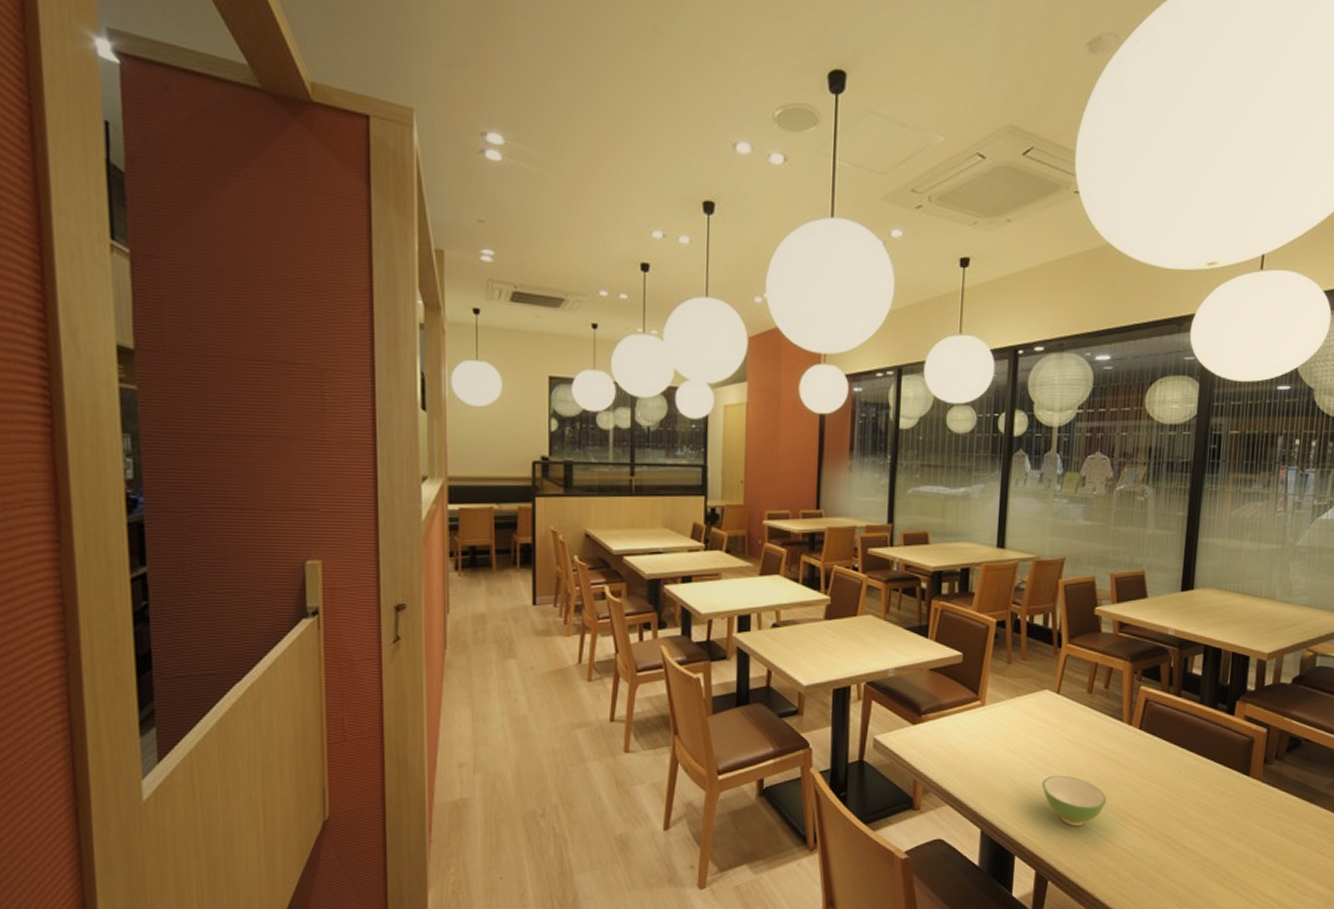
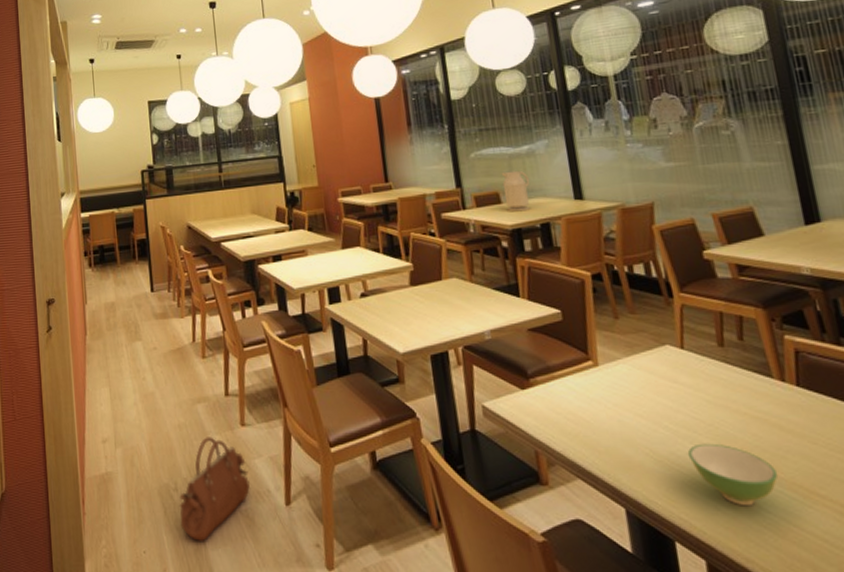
shoulder bag: none [545,763,629,867] -> present [179,437,251,543]
water jug: none [932,512,960,554] -> present [501,170,530,212]

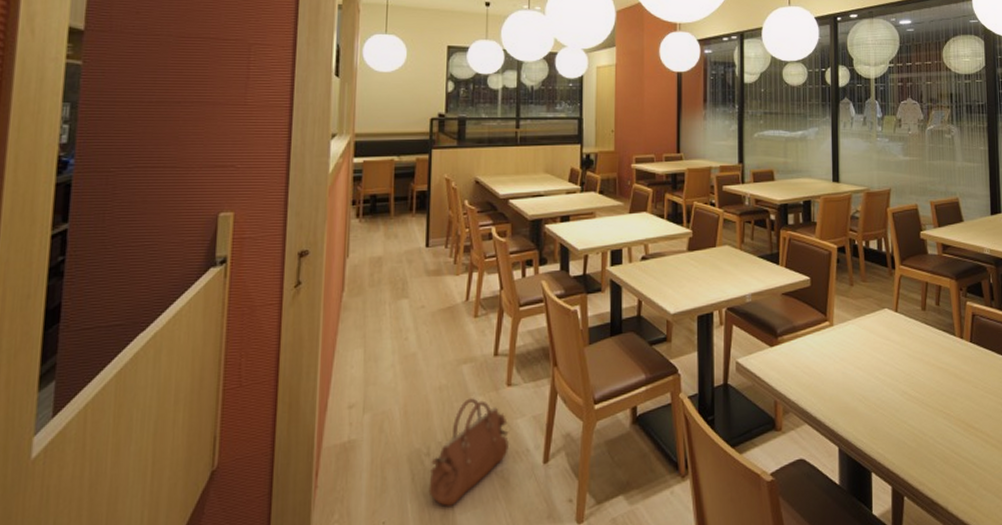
water jug: present [501,170,530,212] -> none [777,152,800,189]
bowl: present [687,443,779,507] -> none [889,389,950,440]

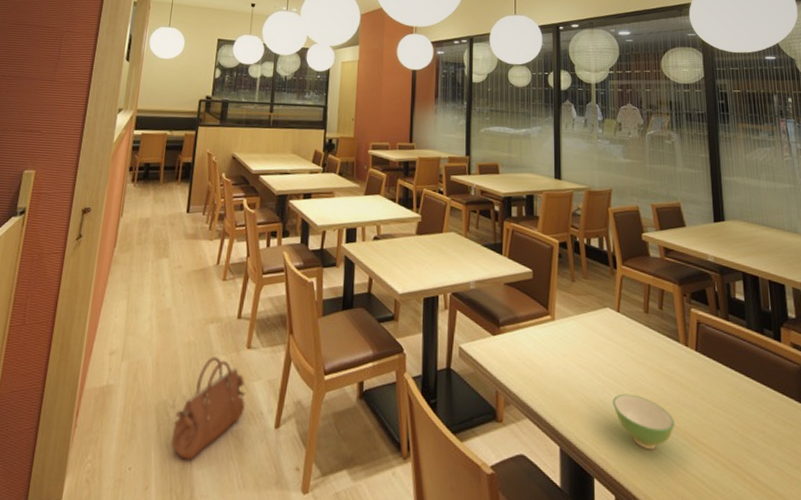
bowl: none [889,389,950,440] -> present [612,393,675,450]

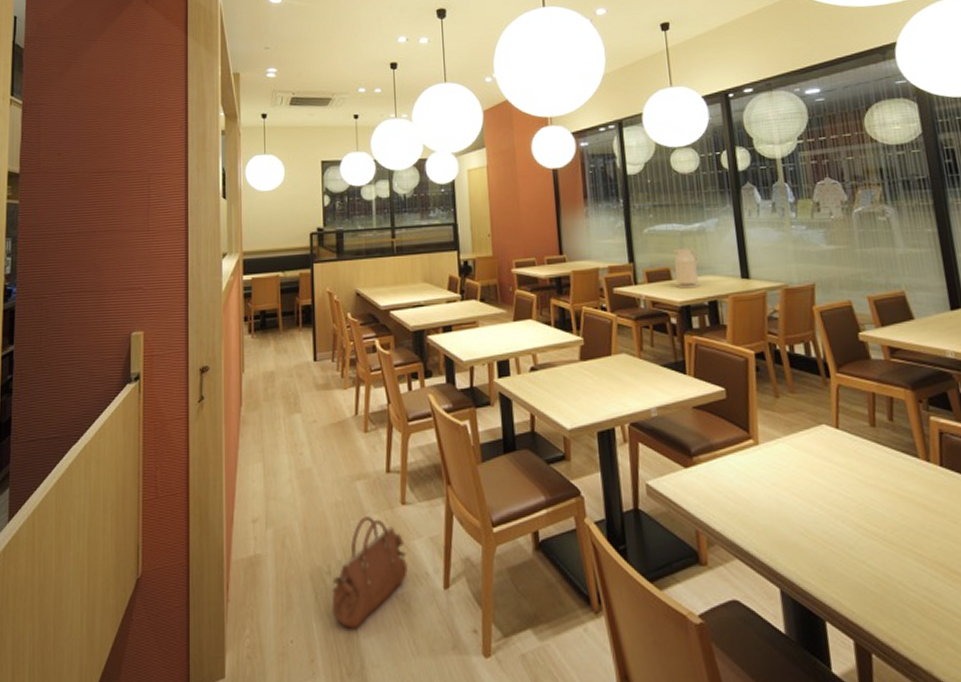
water jug: none [502,148,523,183] -> present [672,247,700,289]
bowl: present [612,393,675,450] -> none [839,522,922,585]

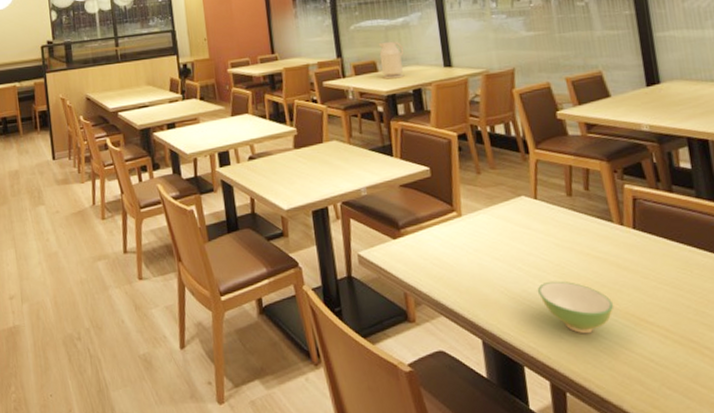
shoulder bag: present [331,516,409,630] -> none [82,290,149,385]
bowl: none [839,522,922,585] -> present [537,281,614,334]

